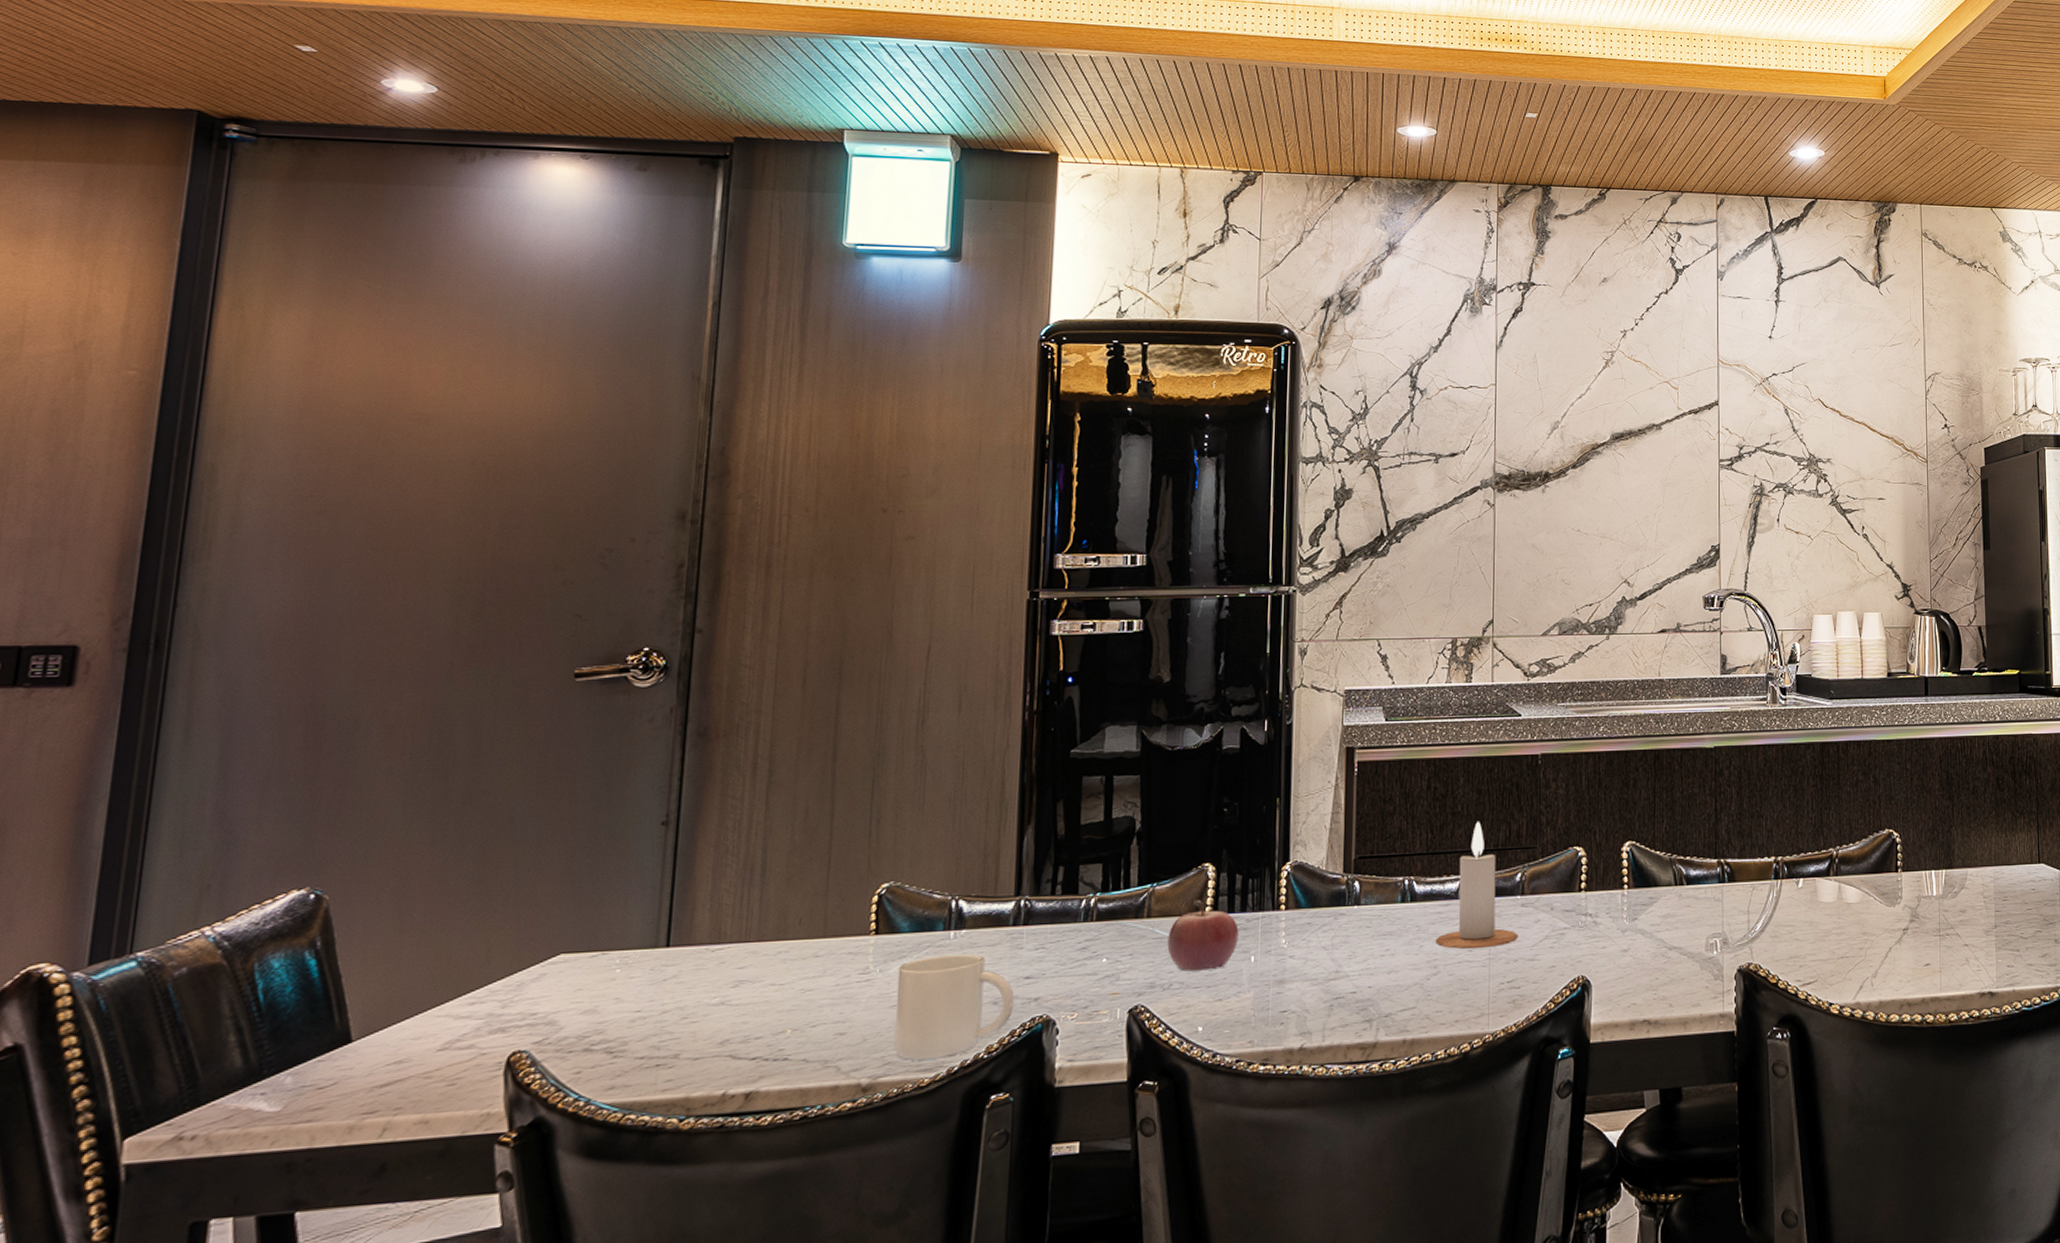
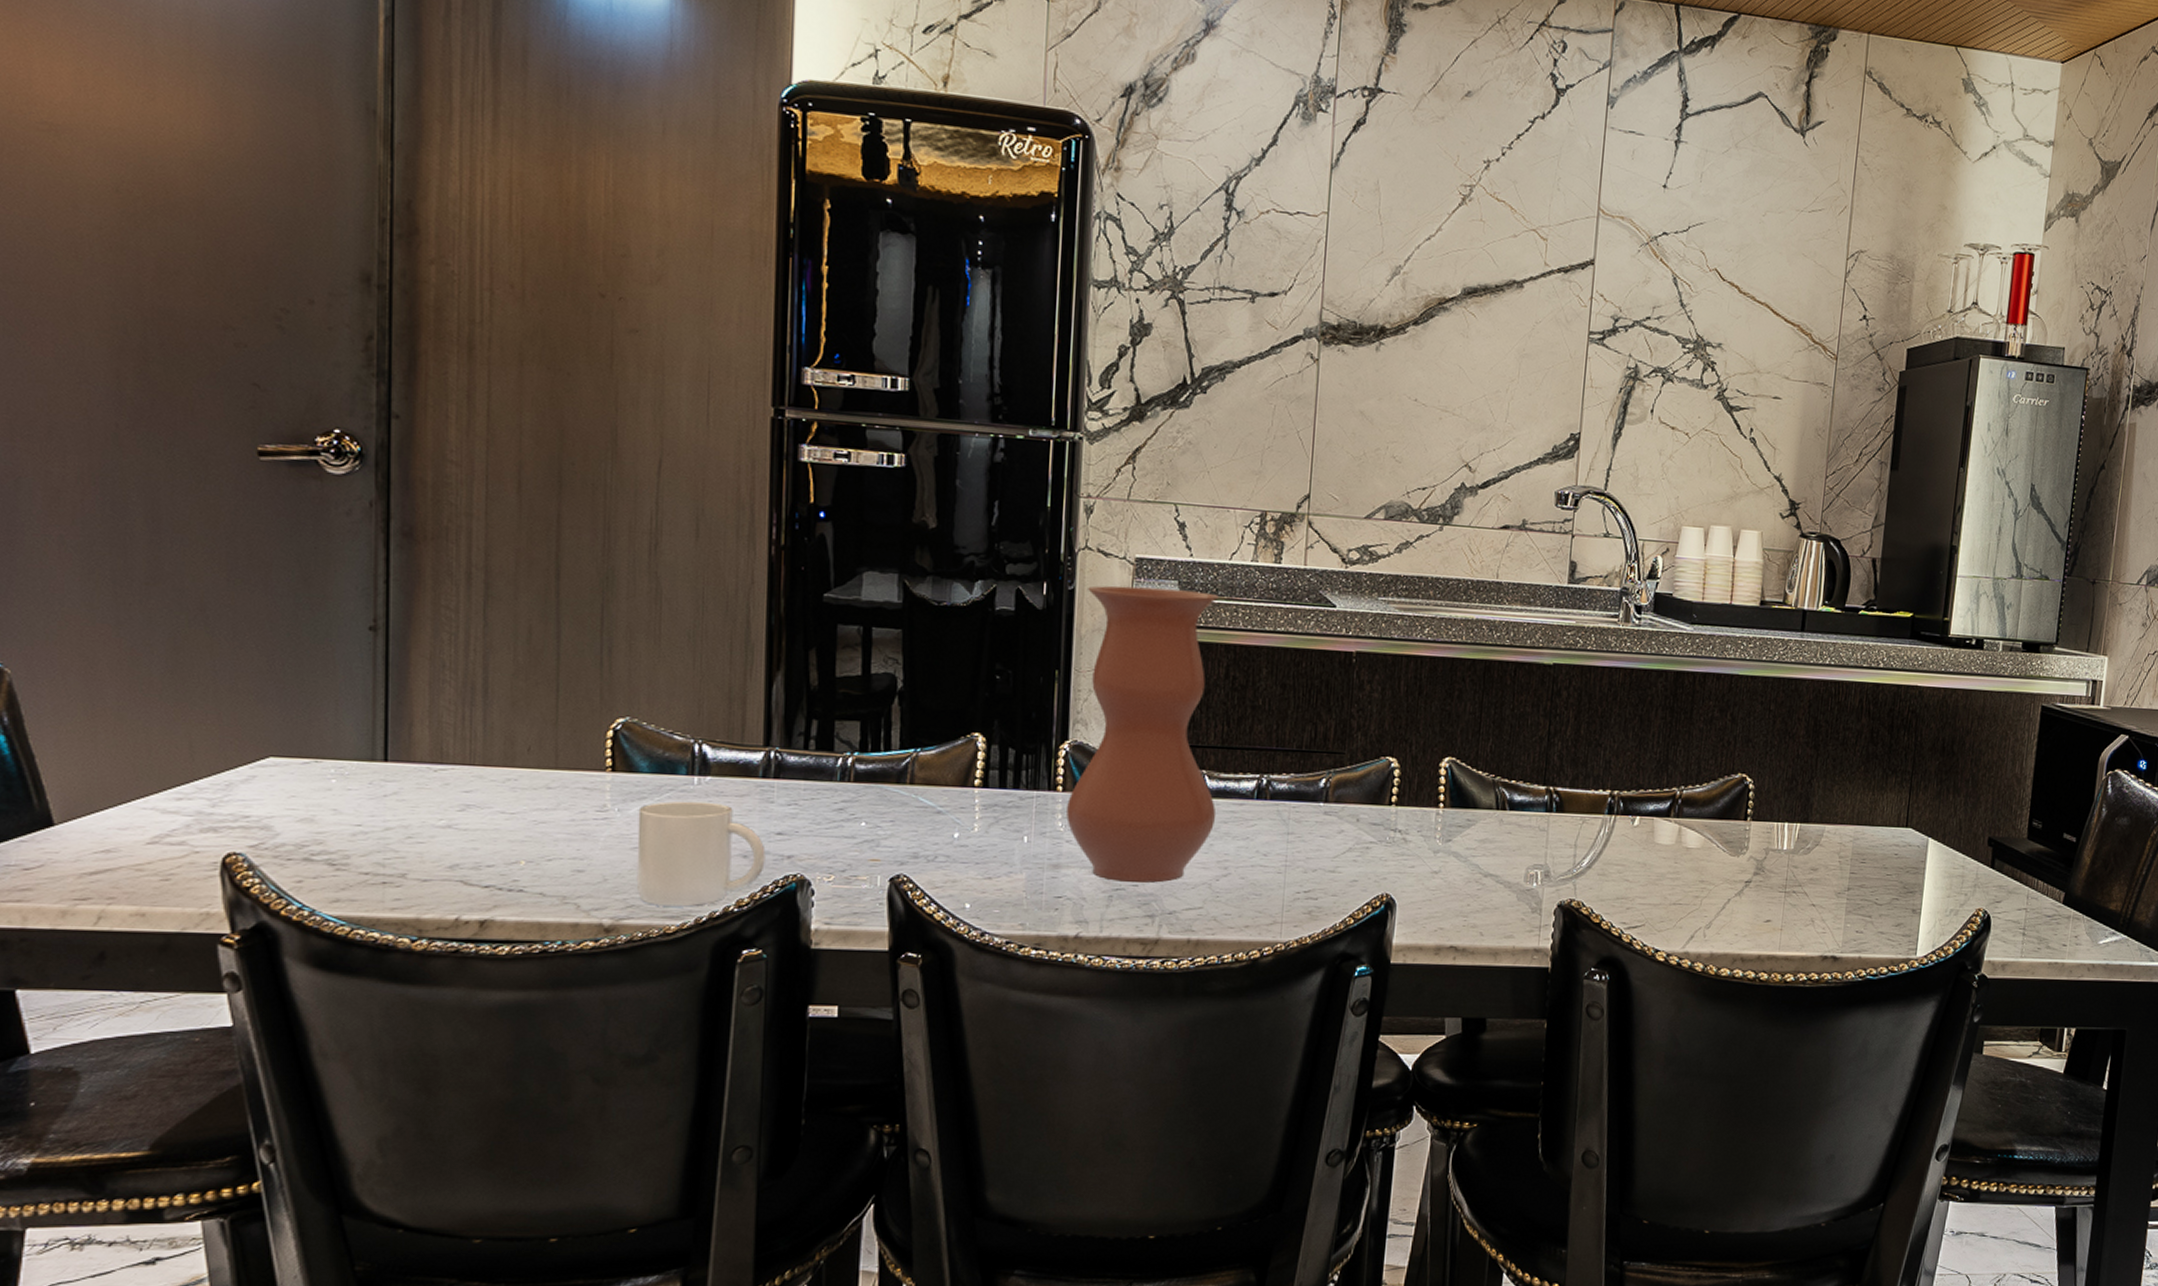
fruit: present [1167,899,1239,971] -> none [932,770,1011,846]
vase: none [1289,714,1425,991] -> present [1066,585,1219,883]
candle: present [1435,822,1518,950] -> none [1227,719,1319,855]

